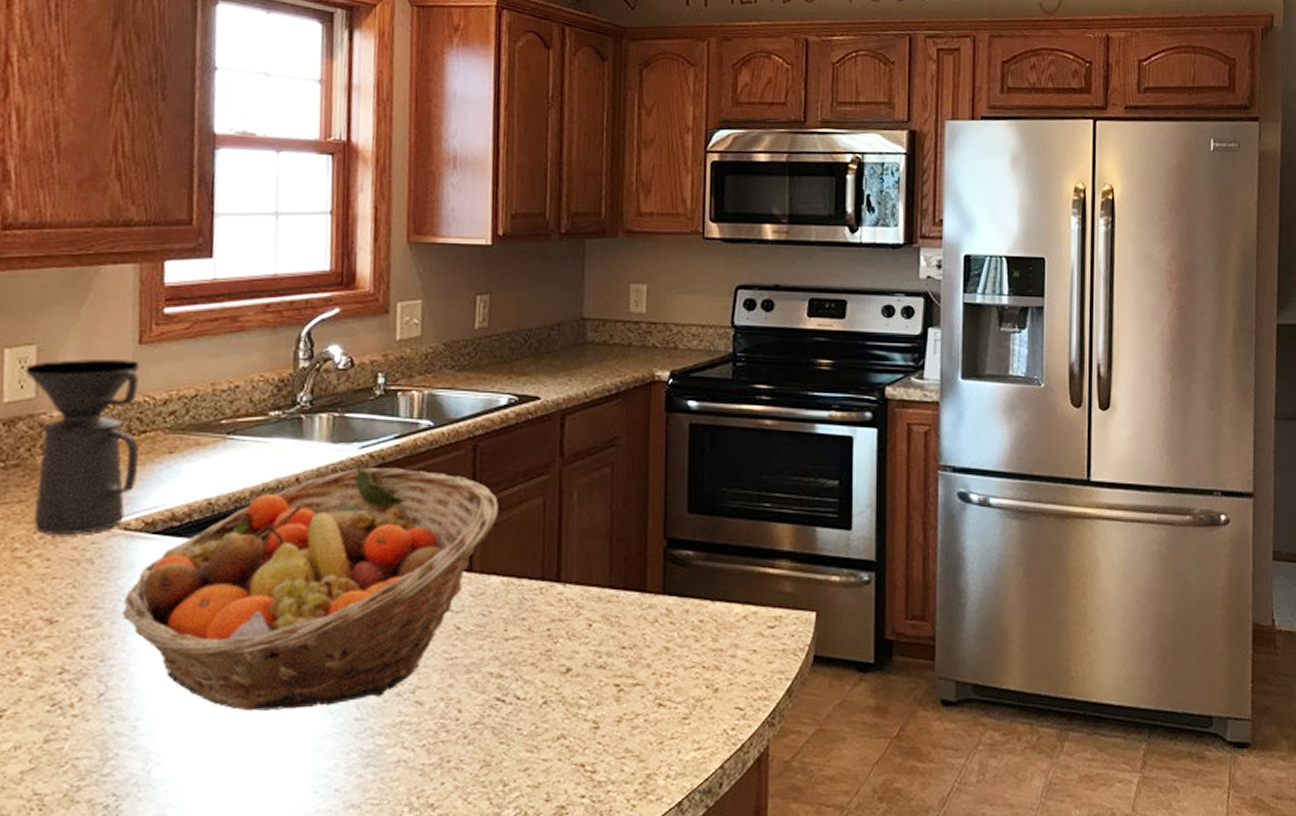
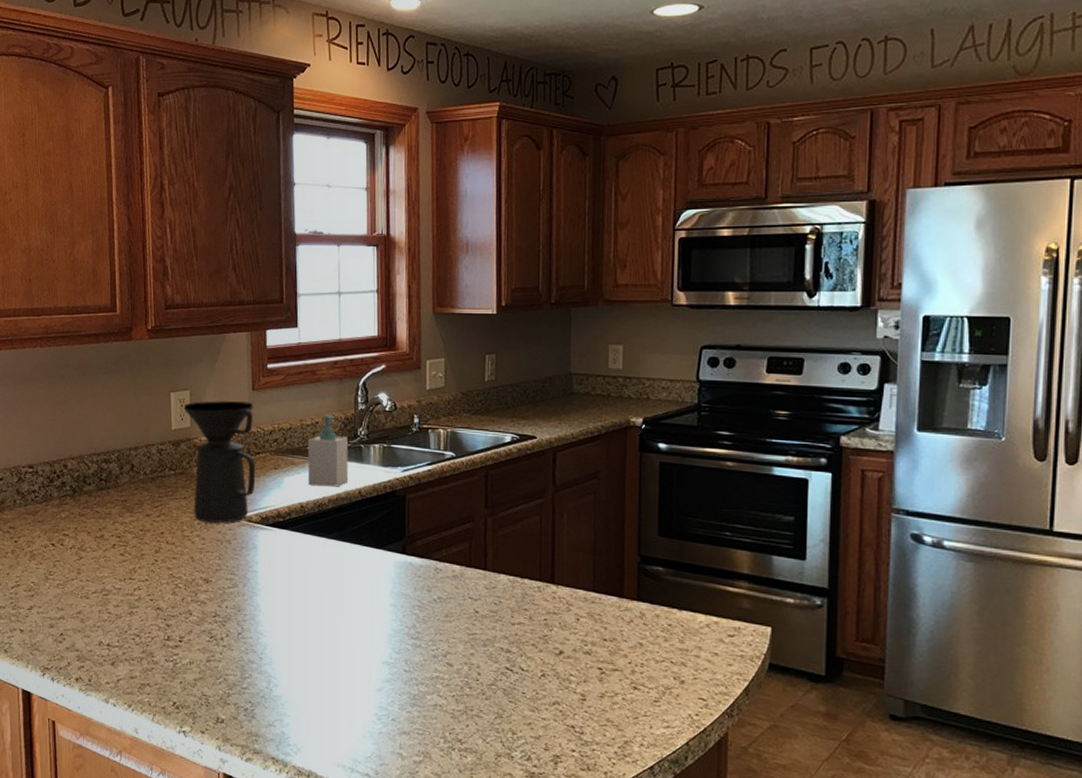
fruit basket: present [122,468,499,711] -> none [250,486,505,659]
soap bottle: none [220,375,283,474] -> present [307,414,349,487]

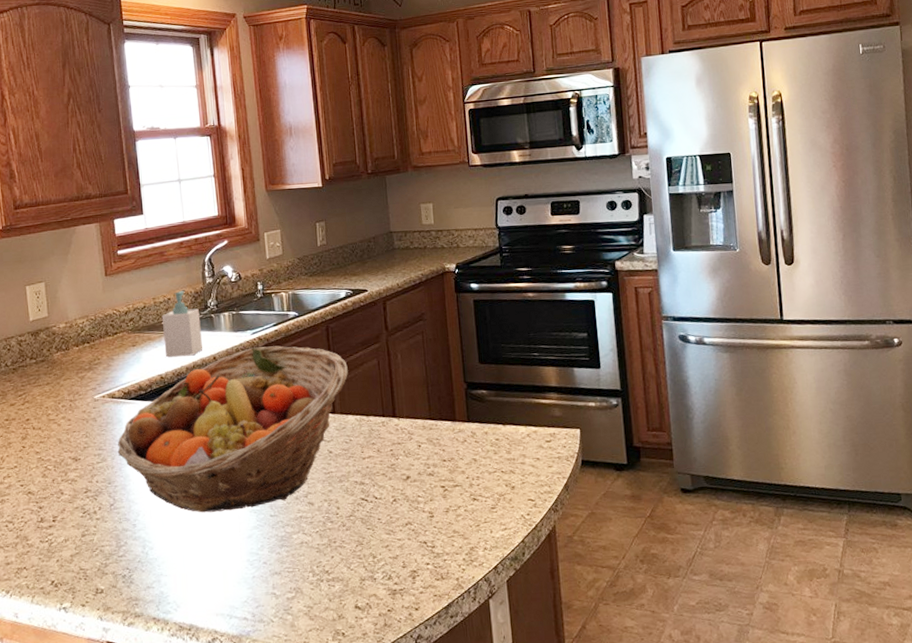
coffee maker: present [183,400,255,523] -> none [39,286,115,404]
fruit basket: none [250,486,505,659] -> present [117,345,348,513]

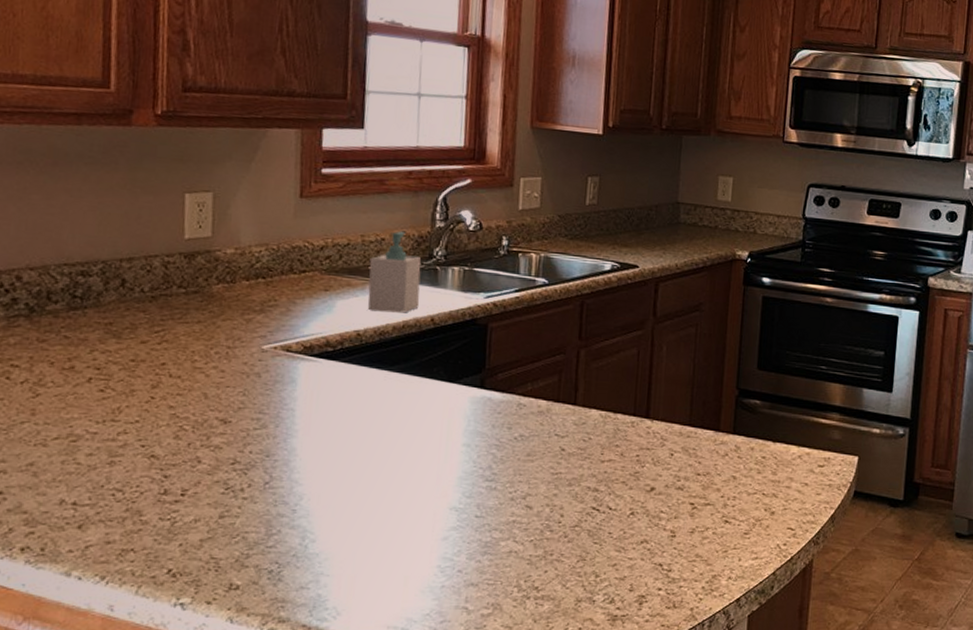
fruit basket: present [117,345,348,513] -> none [284,314,600,505]

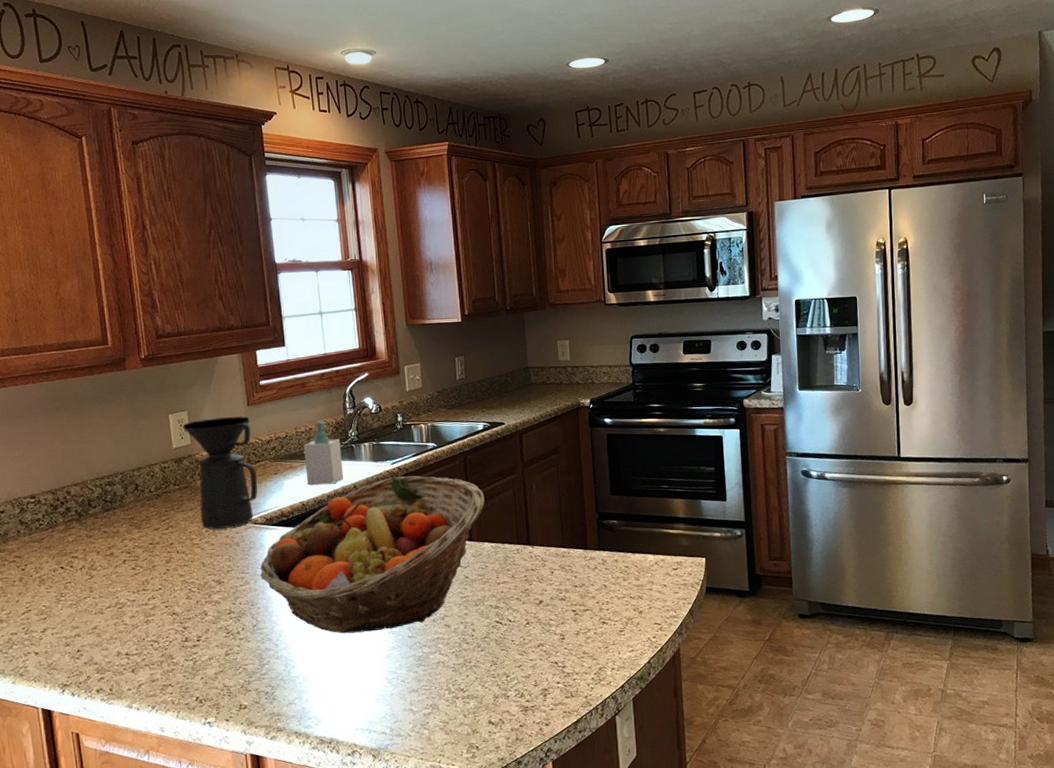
coffee maker: none [202,206,301,352] -> present [182,416,257,529]
fruit basket: none [284,314,600,505] -> present [260,475,485,634]

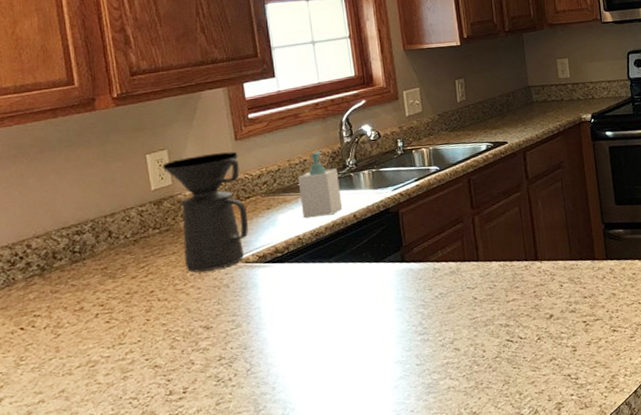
fruit basket: present [260,475,485,634] -> none [253,199,491,369]

